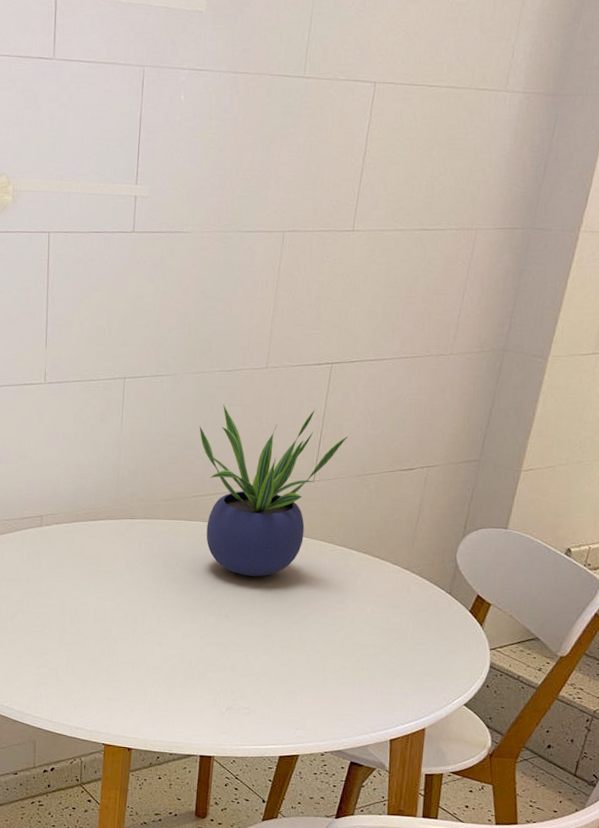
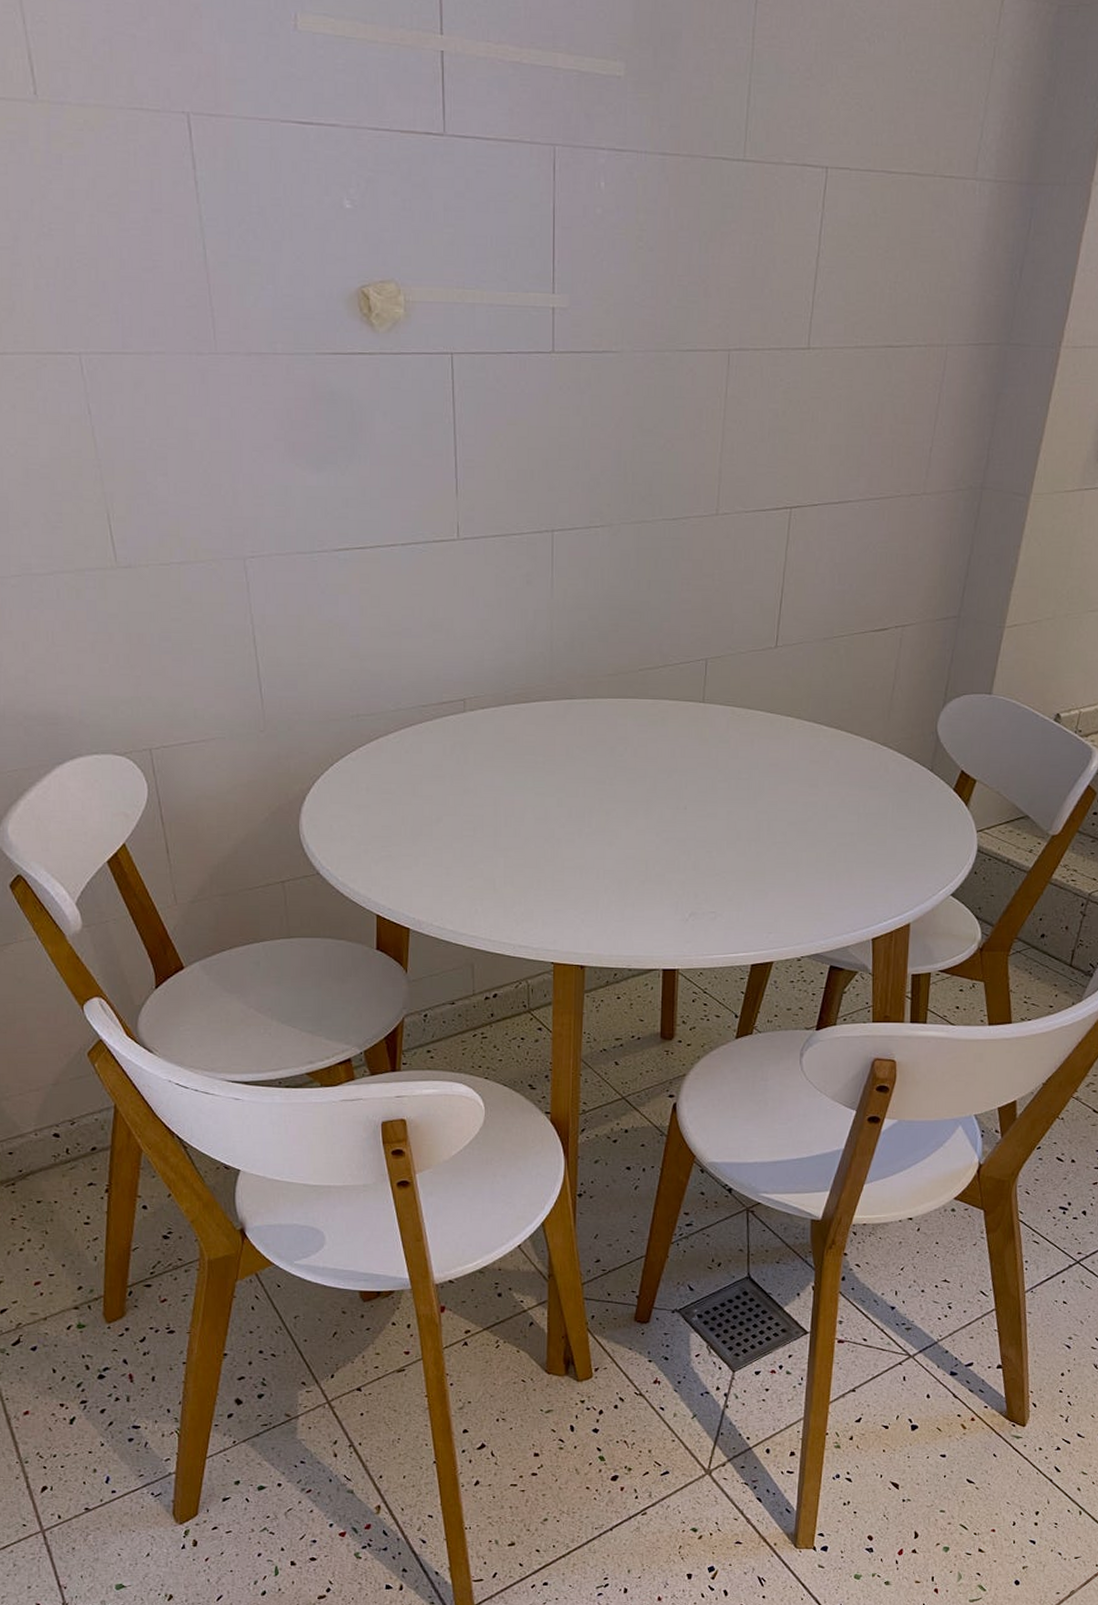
potted plant: present [199,404,348,577] -> none [643,559,812,760]

